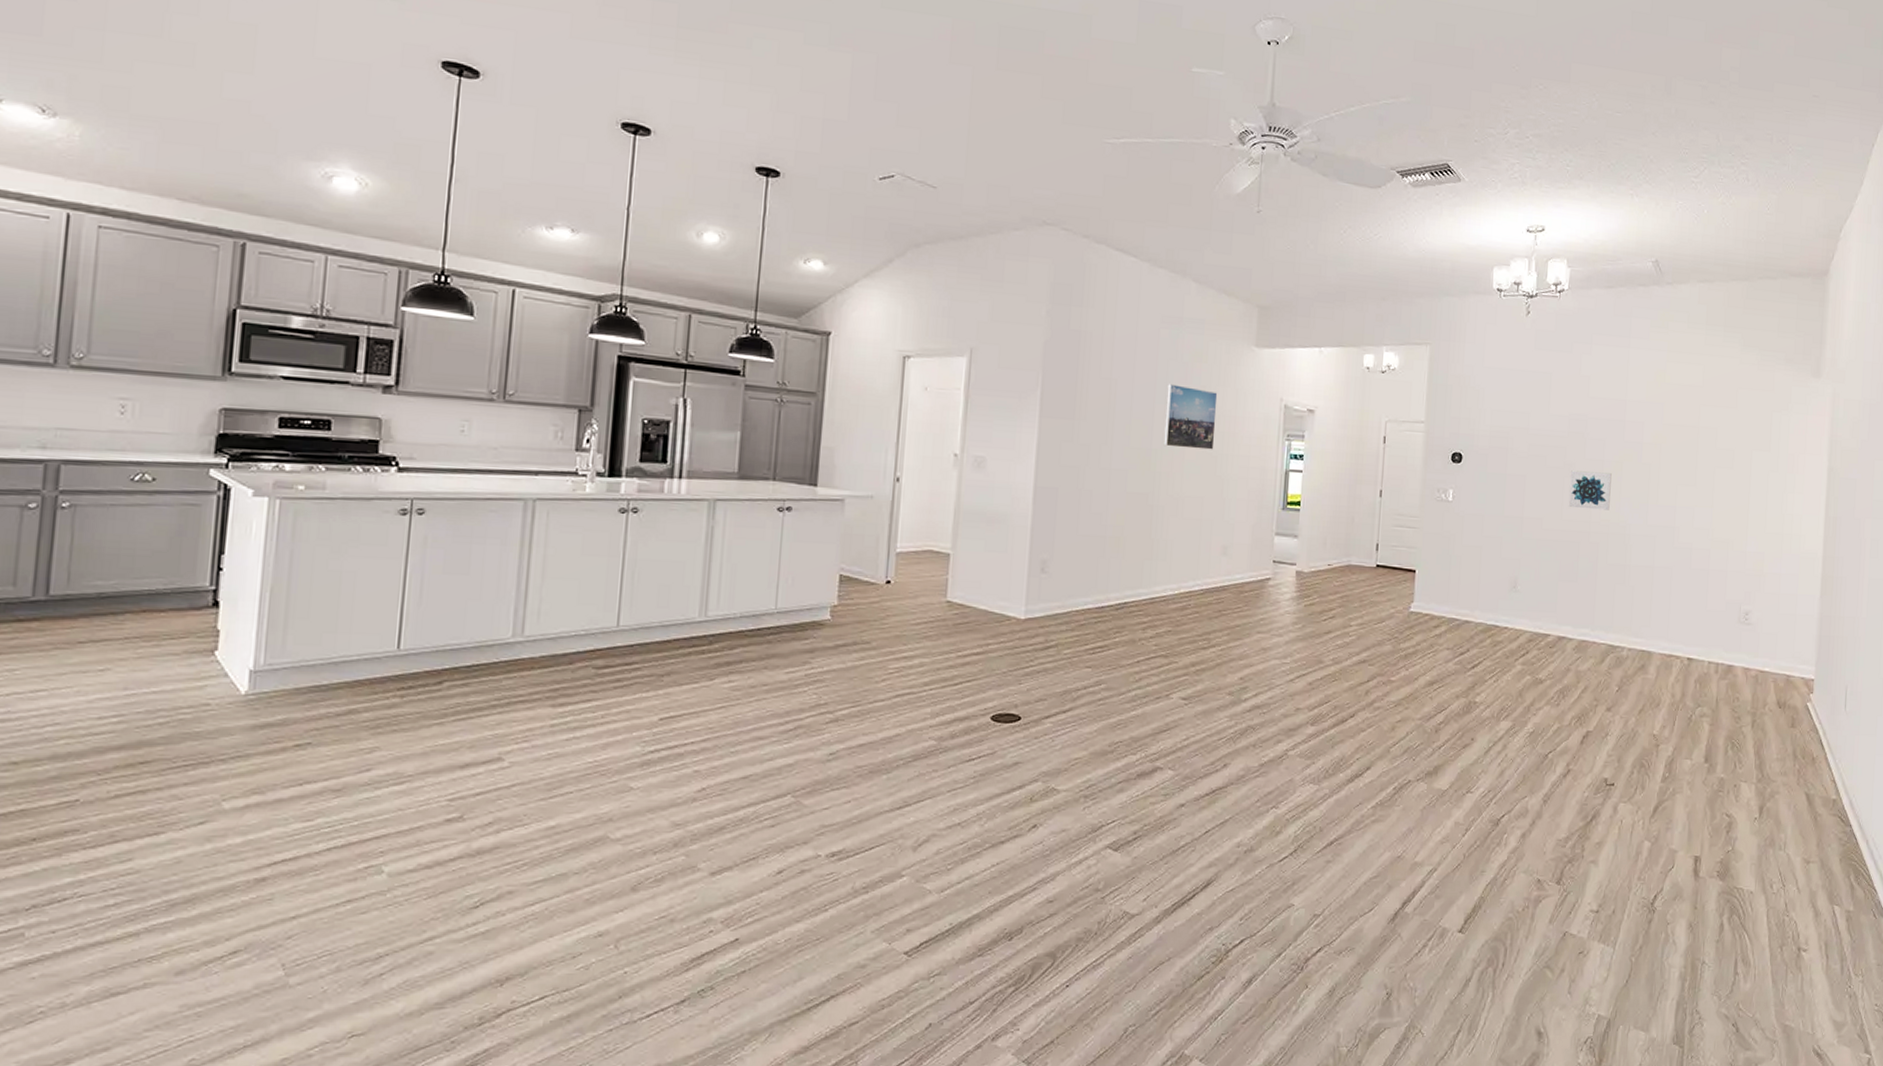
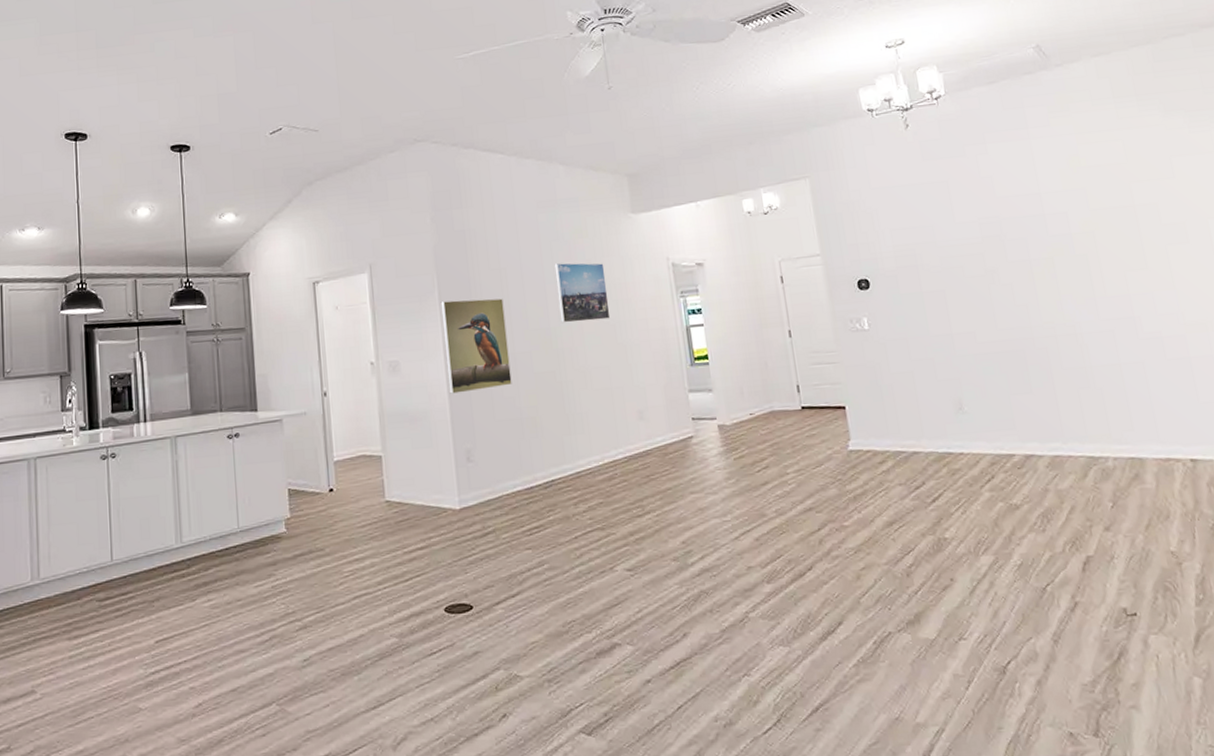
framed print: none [1034,402,1108,502] -> present [440,298,512,394]
wall art: present [1568,470,1612,511] -> none [995,272,1051,315]

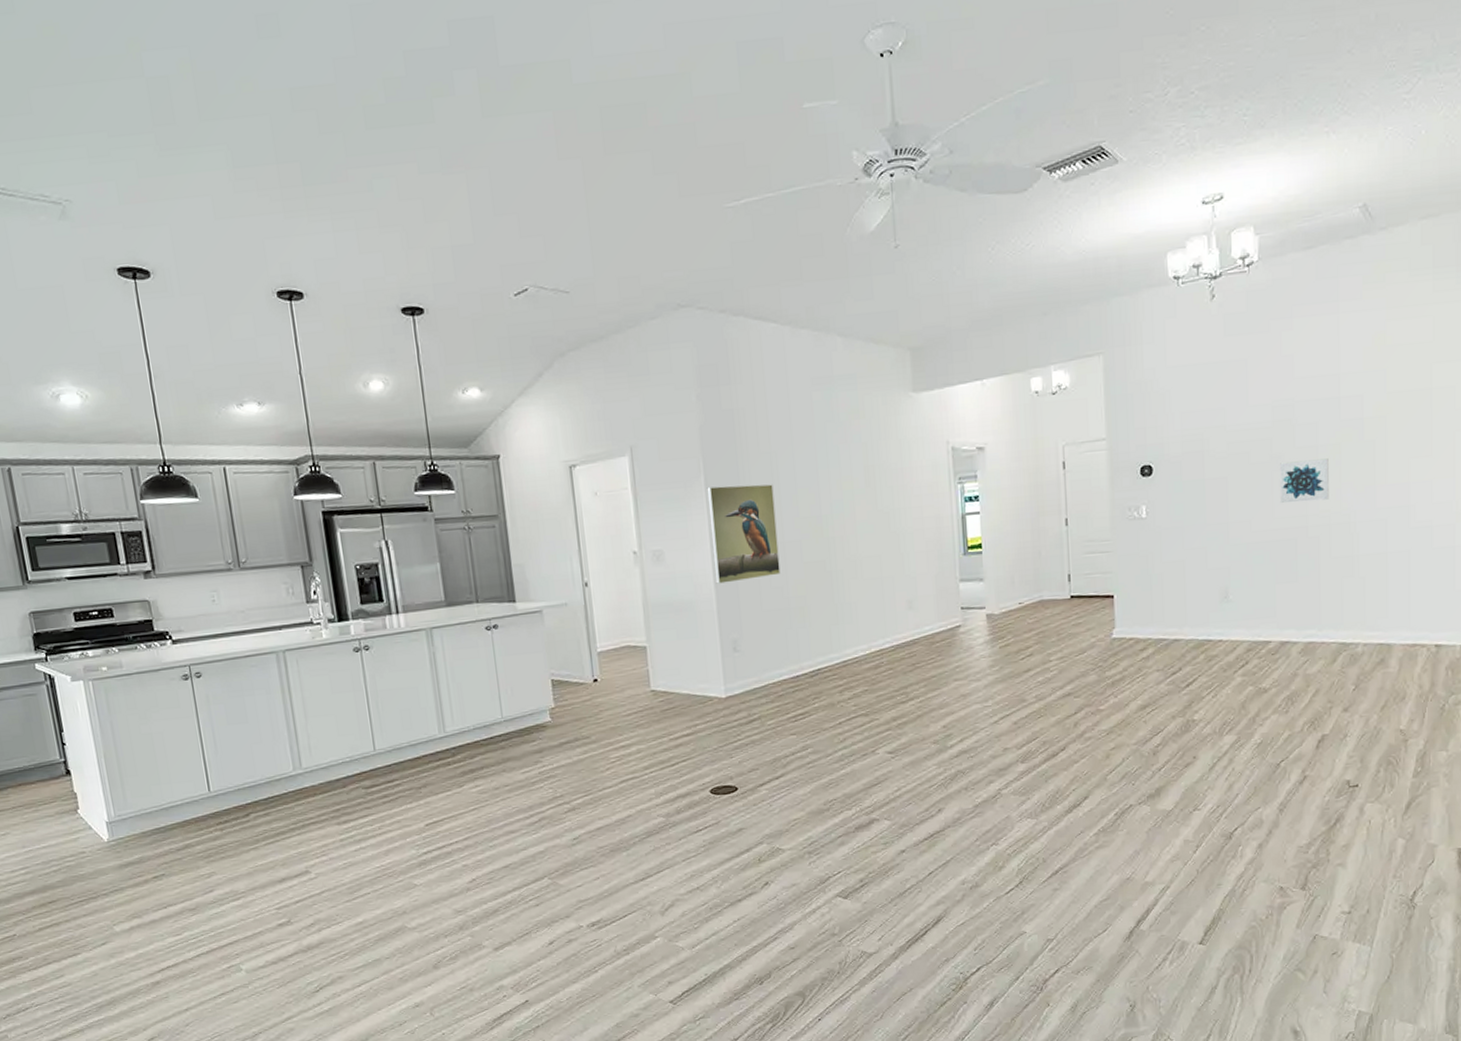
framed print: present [554,263,611,323] -> none [828,446,885,511]
wall art: none [995,272,1051,315] -> present [1279,458,1329,503]

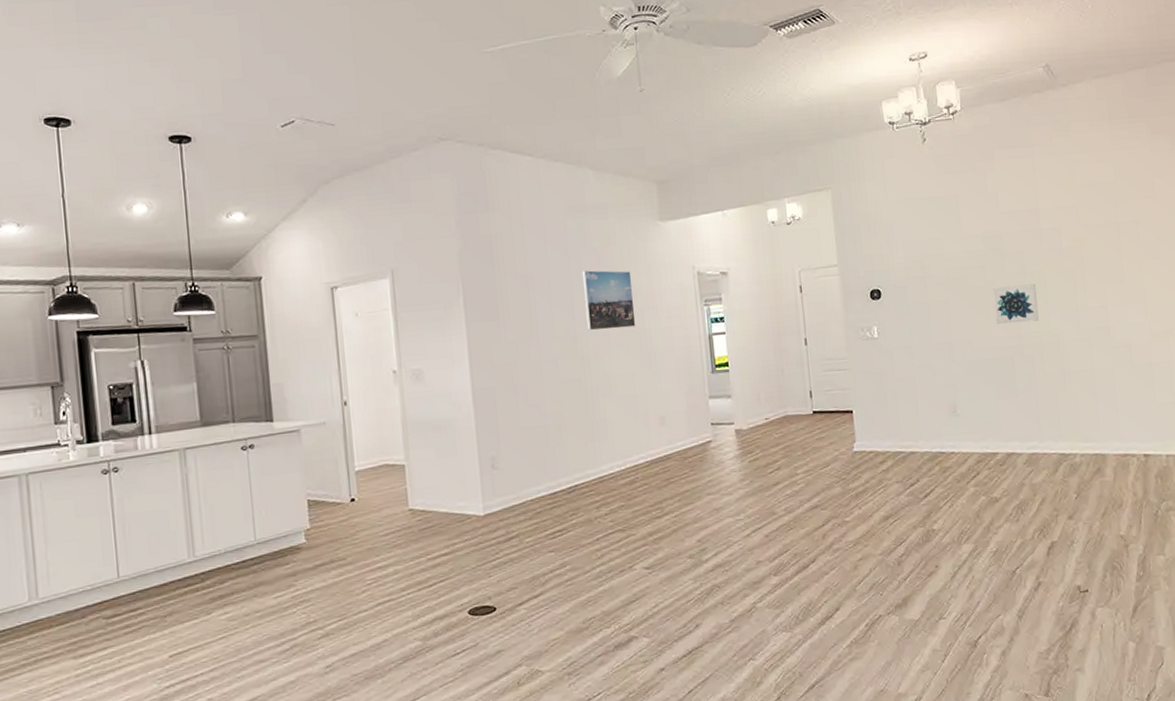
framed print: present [707,484,781,584] -> none [466,305,538,402]
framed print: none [828,446,885,511] -> present [582,270,636,331]

